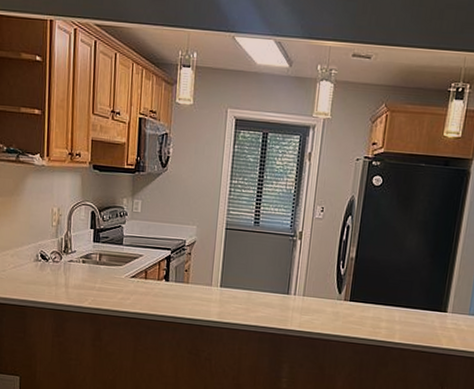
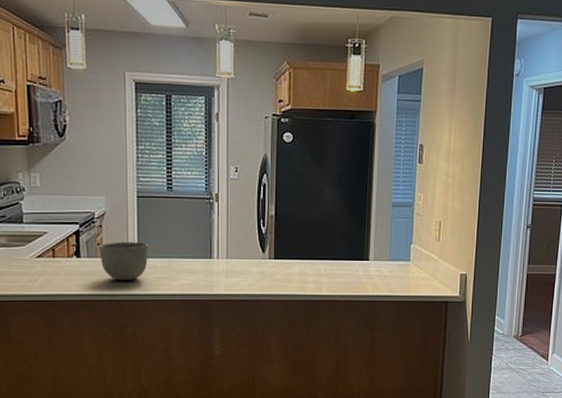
bowl: none [185,270,232,308] -> present [98,242,149,280]

